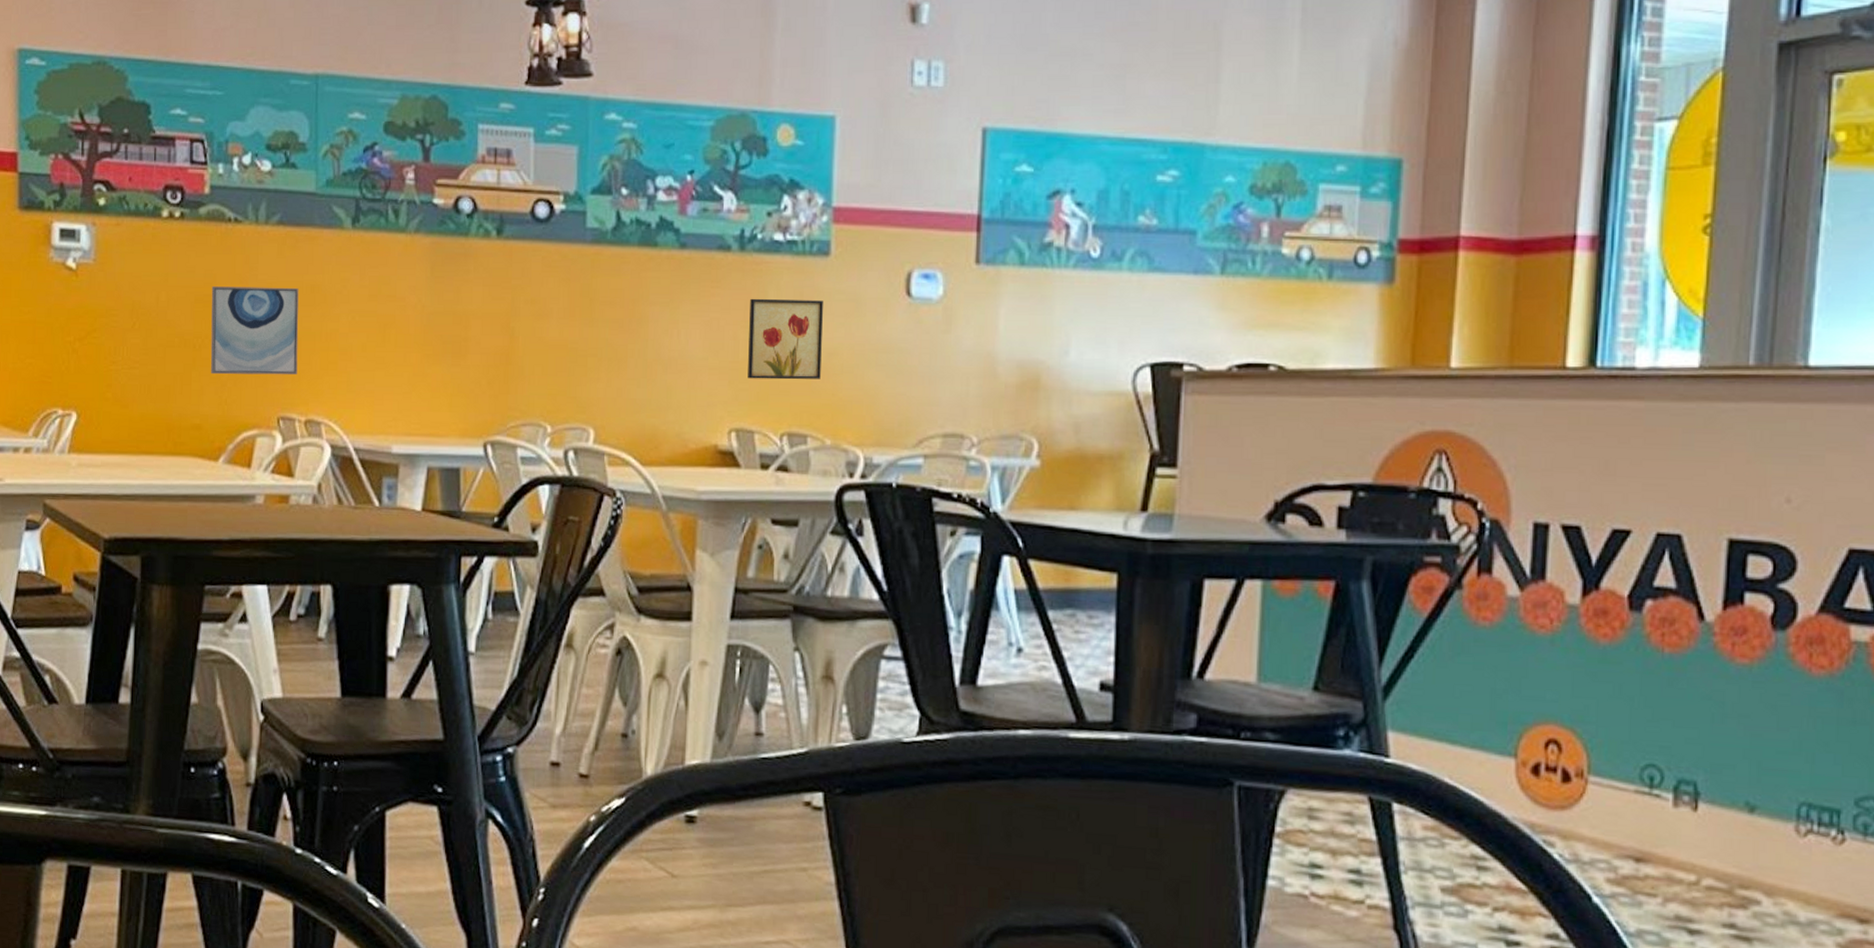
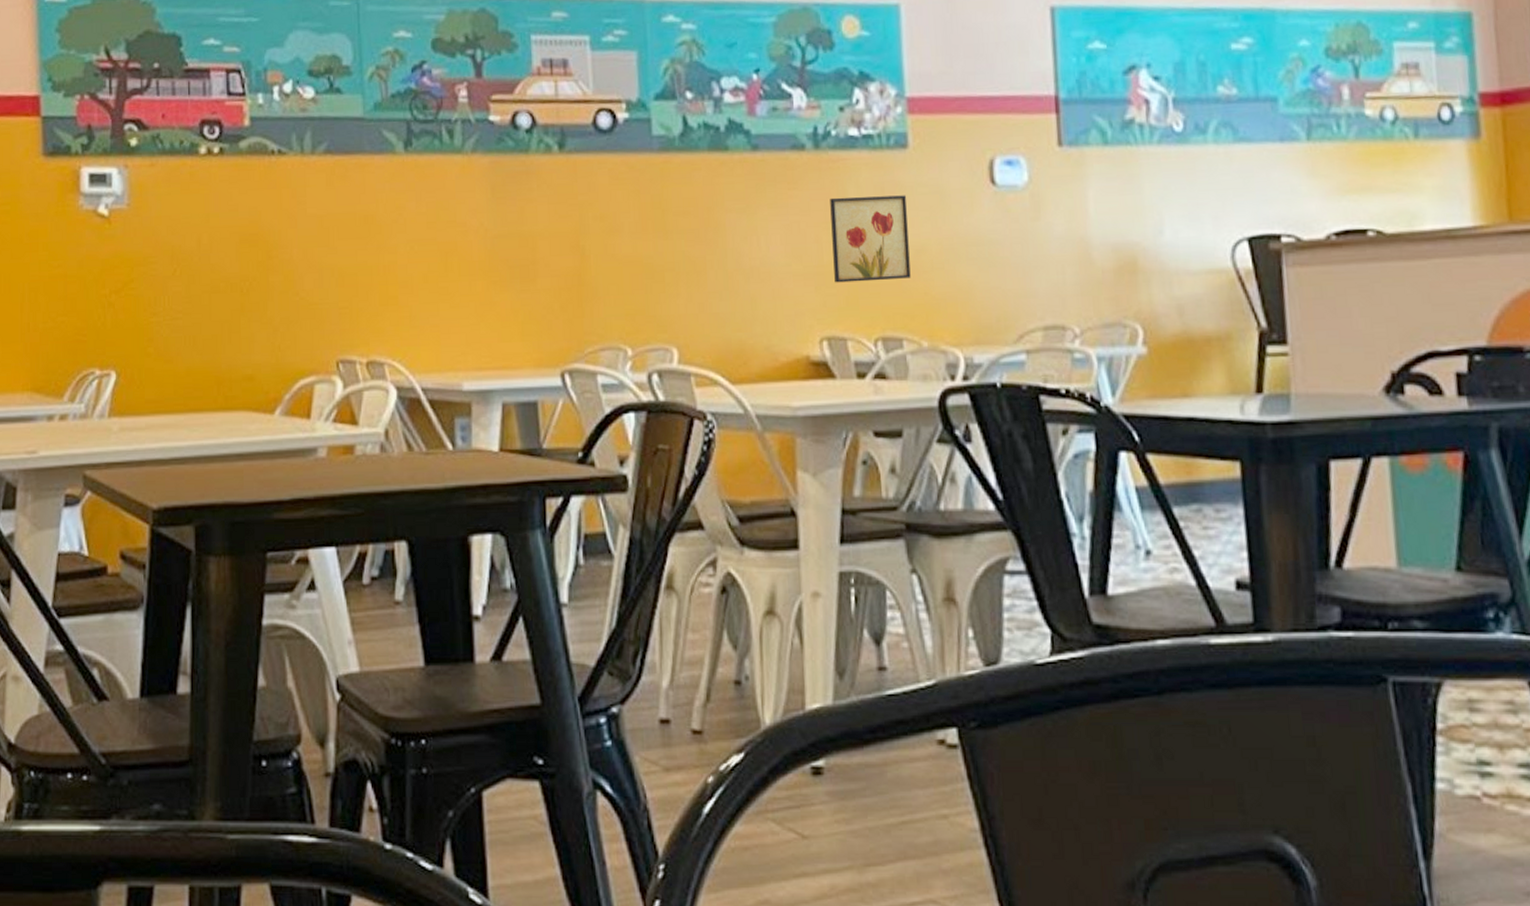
wall art: present [210,286,299,375] -> none [257,219,355,319]

